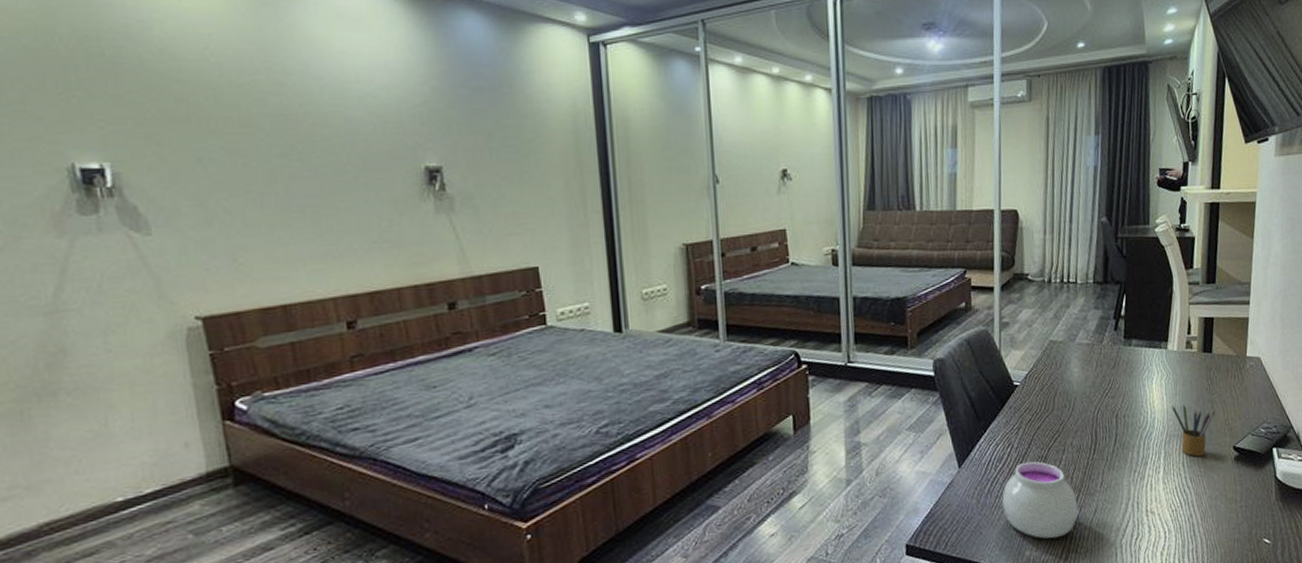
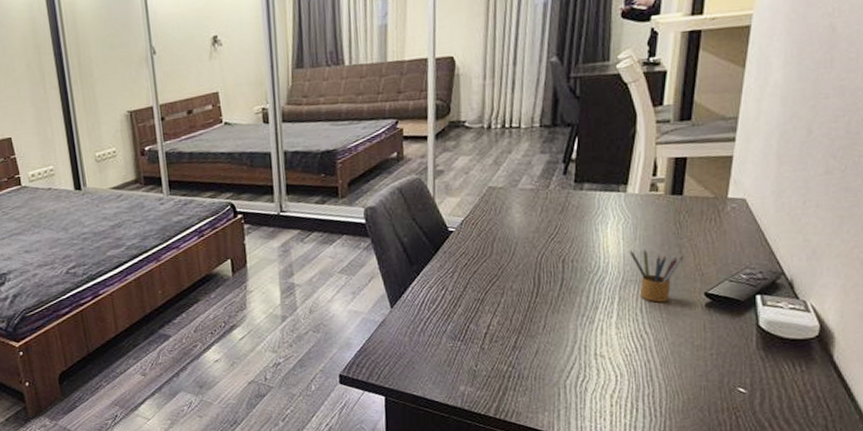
jar: present [1002,461,1079,539] -> none [435,303,518,377]

